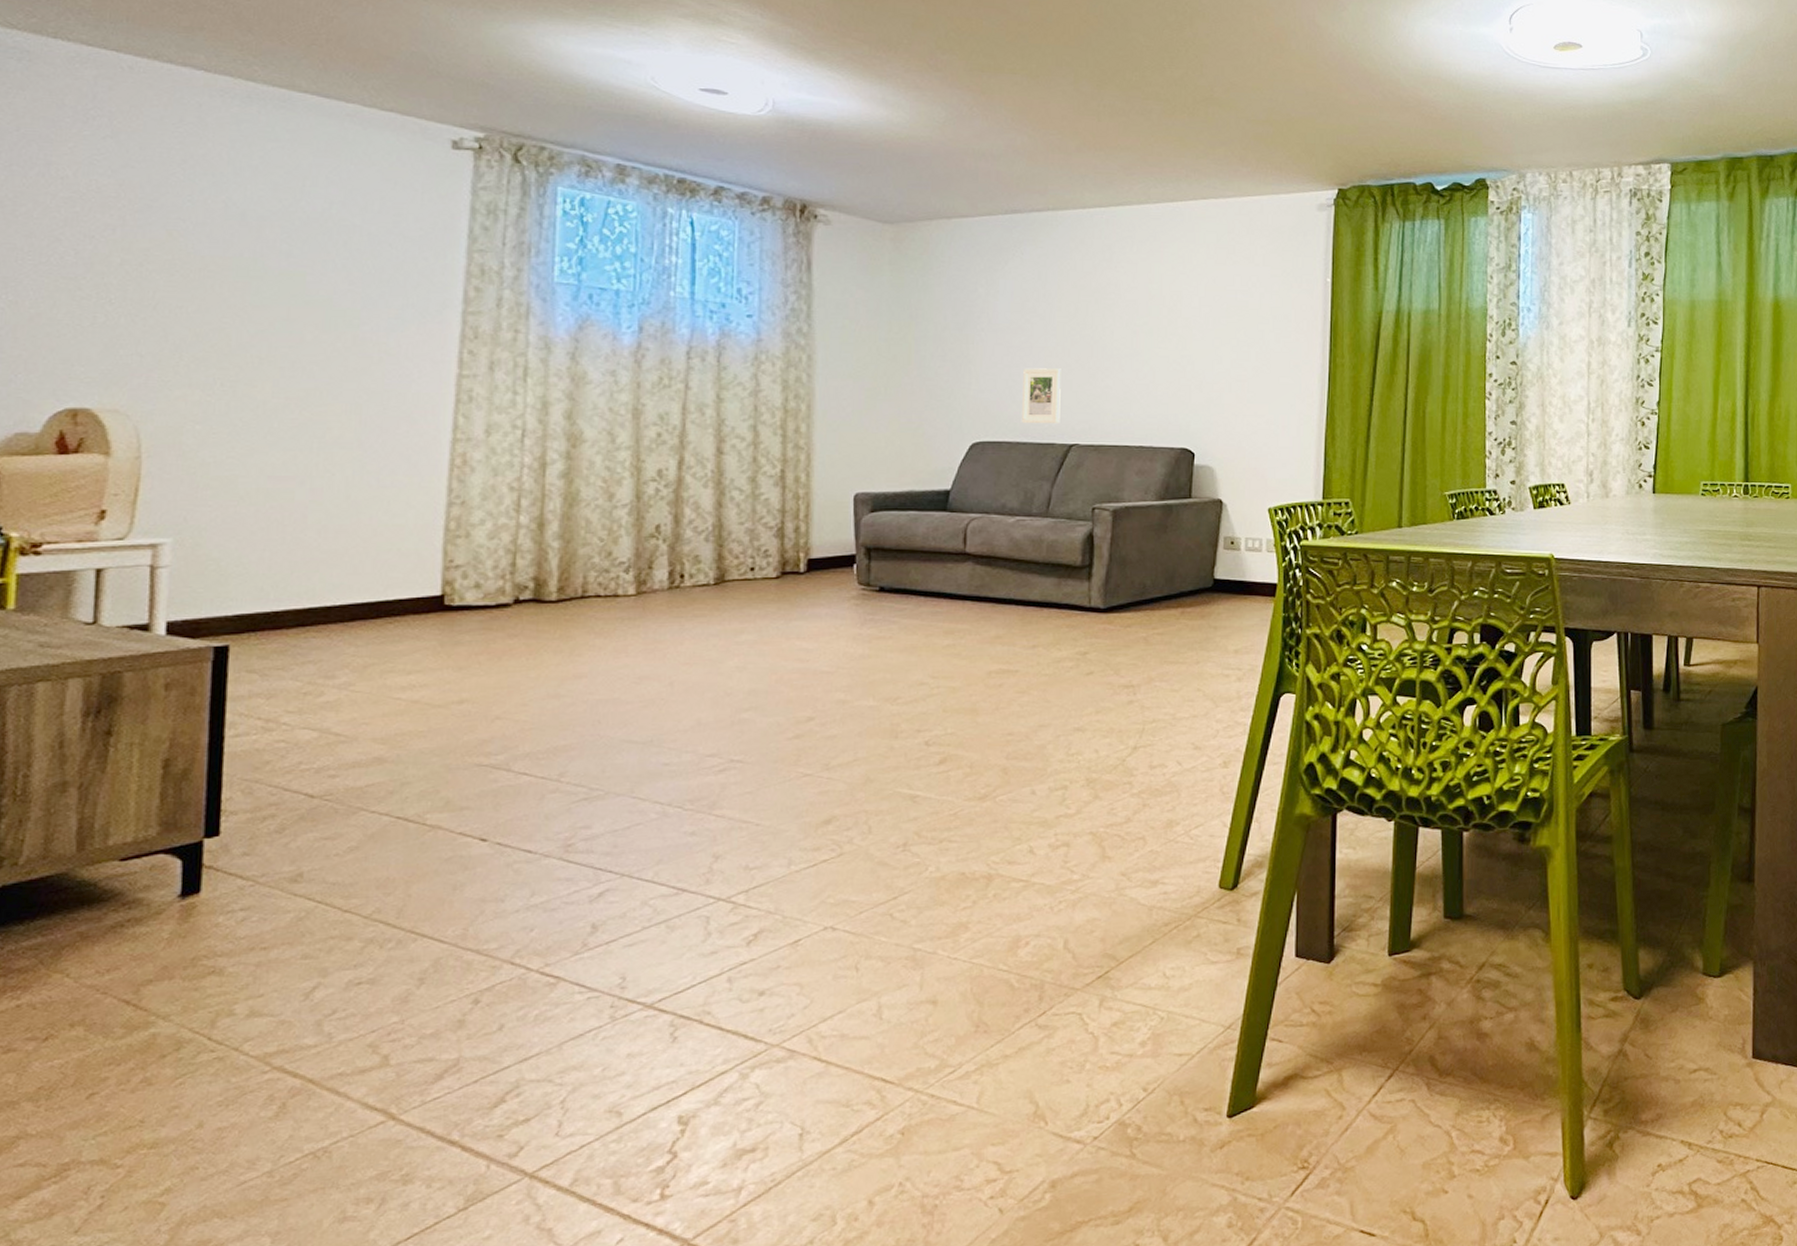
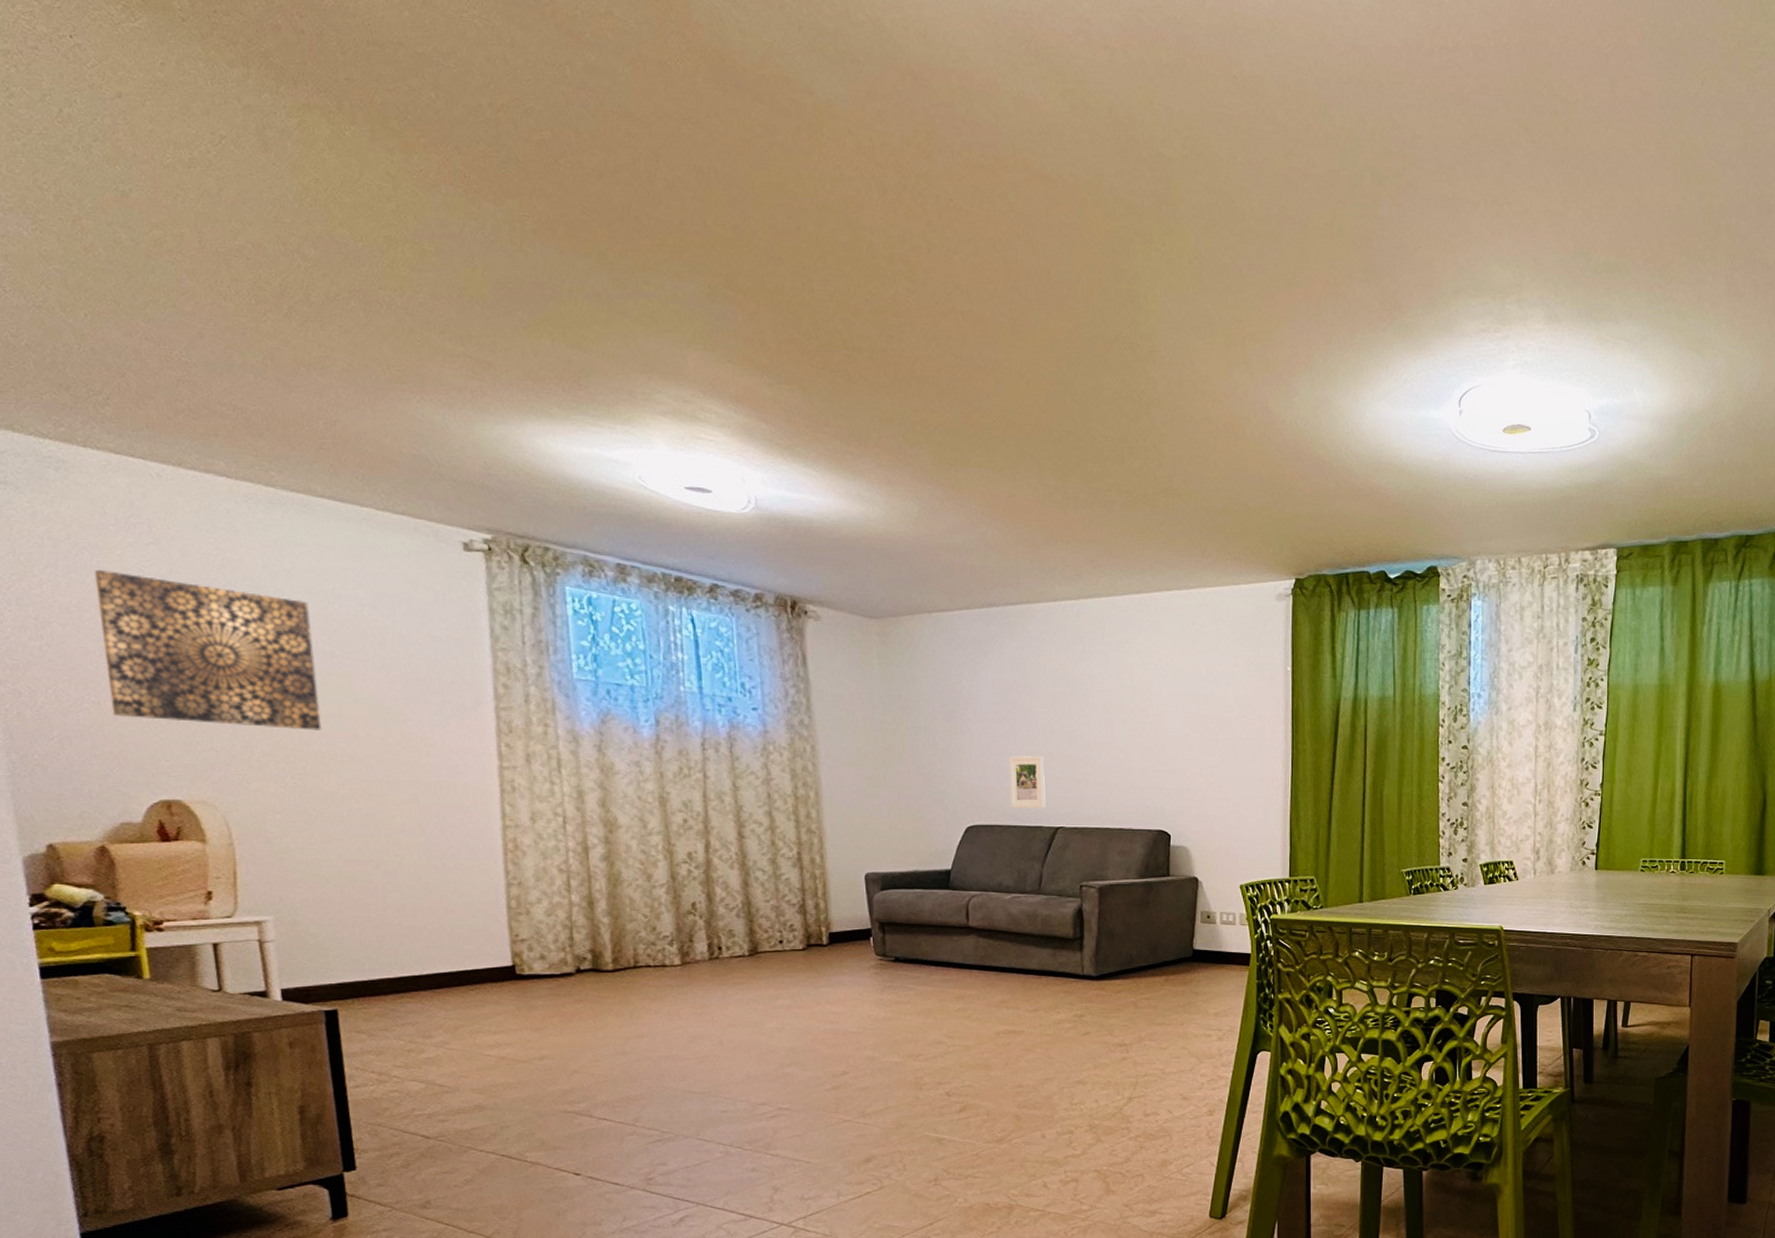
wall art: none [29,163,272,334] -> present [94,570,322,731]

